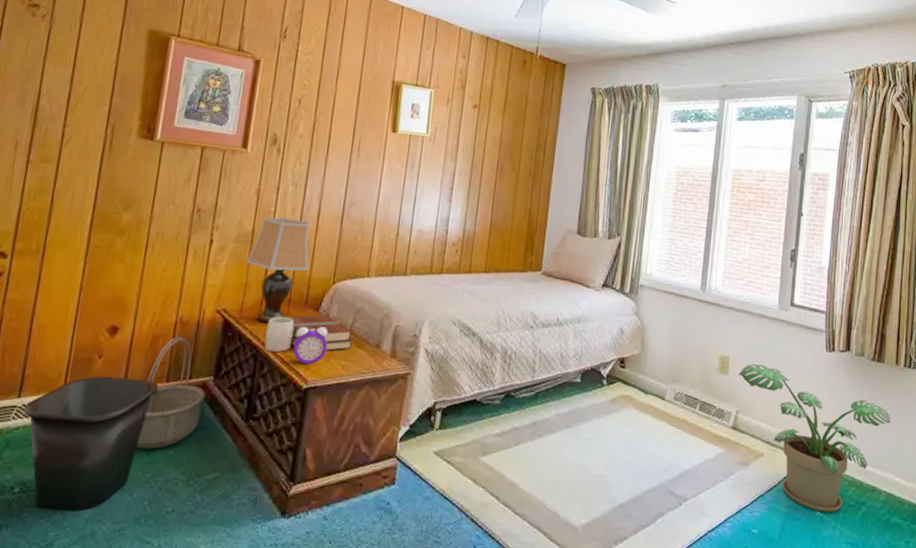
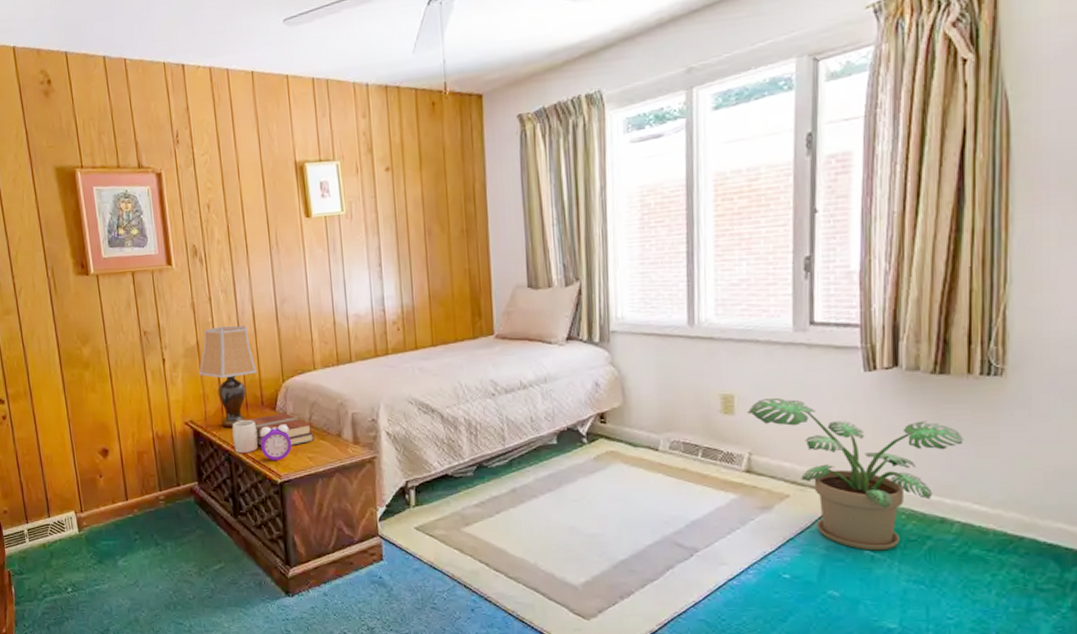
waste bin: present [23,376,159,511] -> none [55,491,155,603]
basket: present [136,337,206,450] -> none [143,451,196,549]

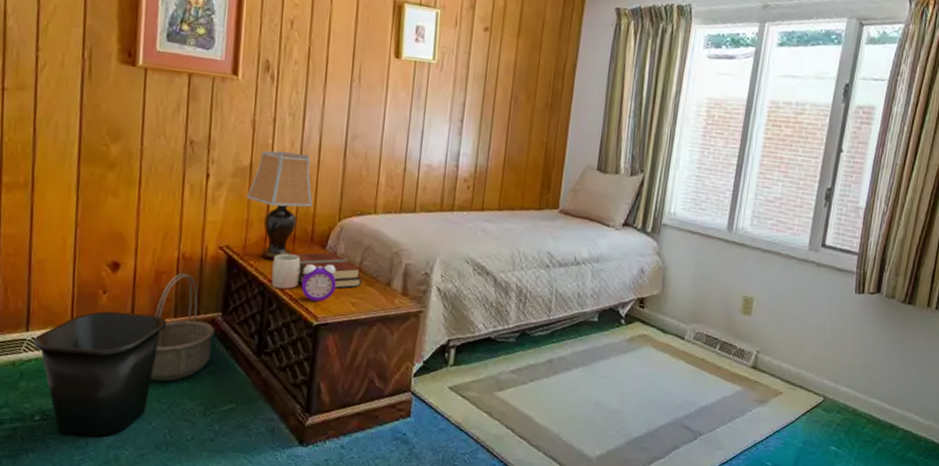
waste bin: none [55,491,155,603] -> present [34,311,167,438]
basket: none [143,451,196,549] -> present [150,273,215,382]
potted plant: present [746,398,964,551] -> none [761,305,917,448]

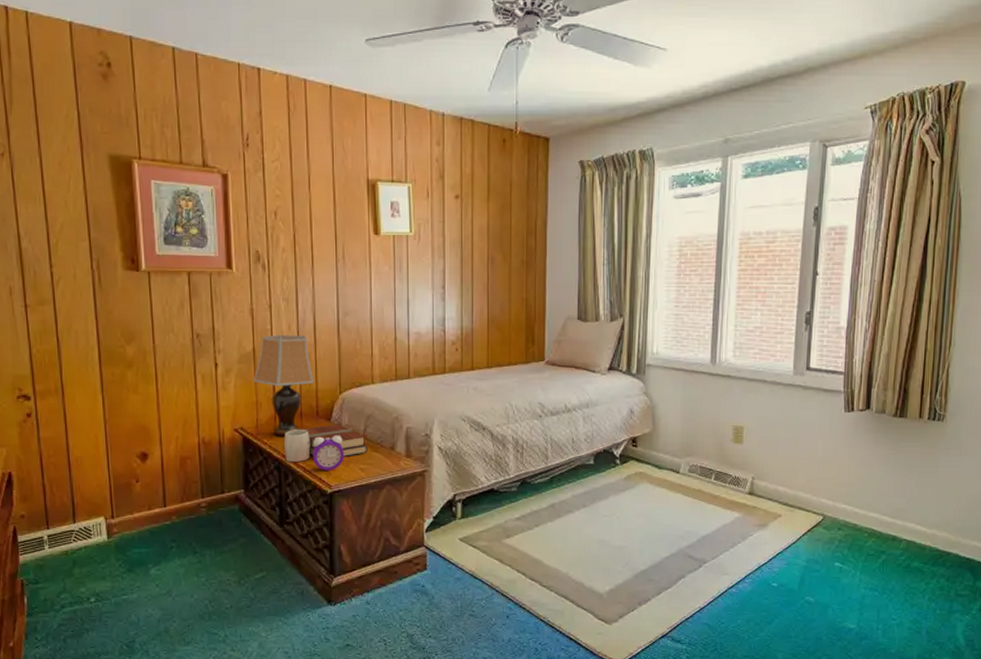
waste bin: present [34,311,167,438] -> none [81,497,196,613]
basket: present [150,273,215,382] -> none [185,457,240,558]

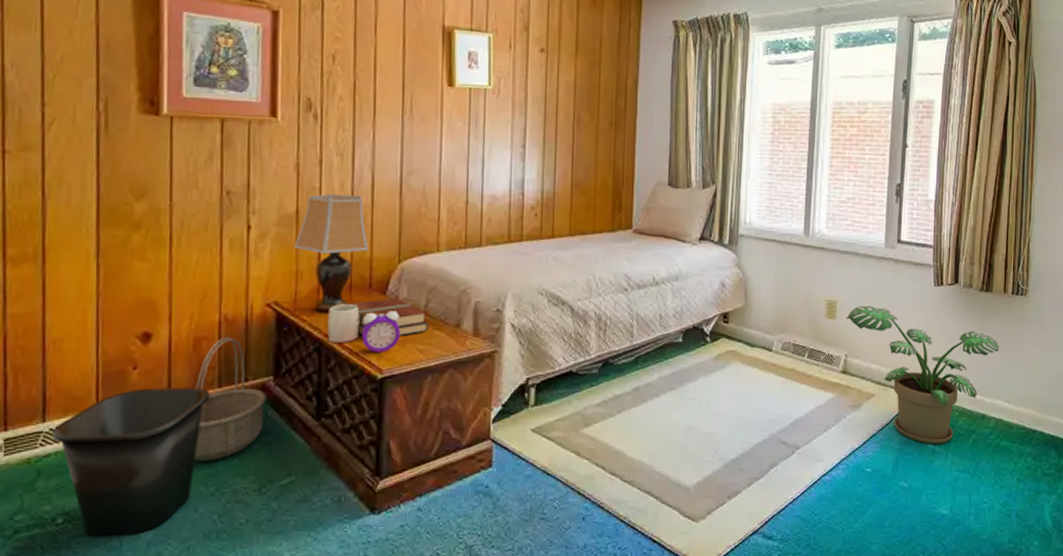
waste bin: none [81,497,196,613] -> present [52,387,210,537]
basket: none [185,457,240,558] -> present [194,337,267,462]
potted plant: none [752,431,913,563] -> present [846,306,1000,445]

